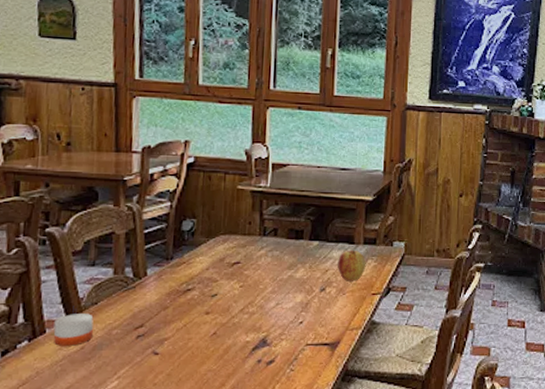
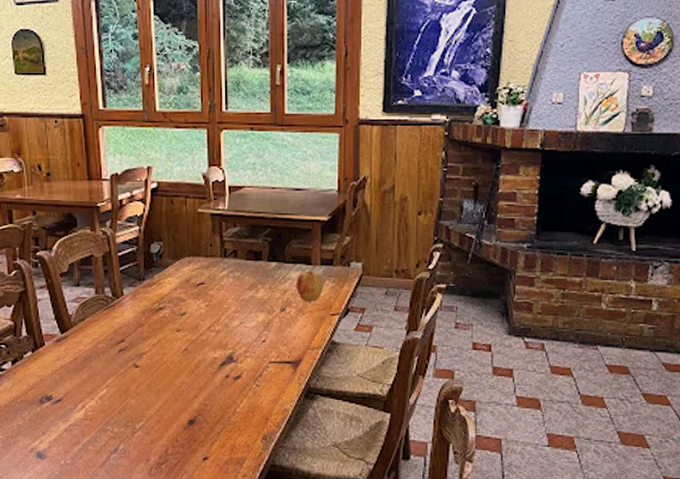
candle: present [53,314,94,346] -> none [51,329,84,357]

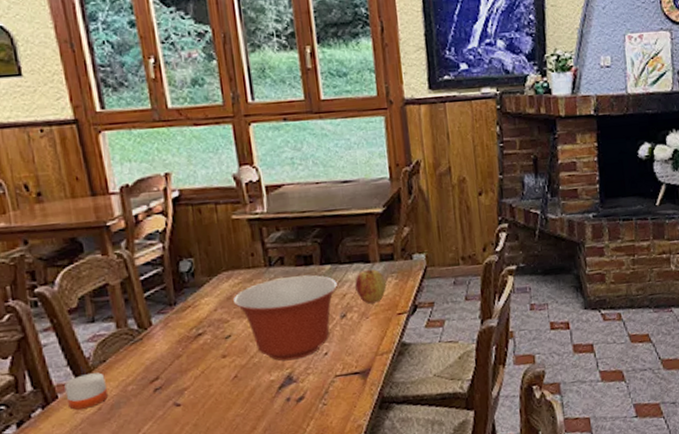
candle: none [51,329,84,357] -> present [64,372,109,410]
mixing bowl: none [190,269,282,342] -> present [232,275,339,361]

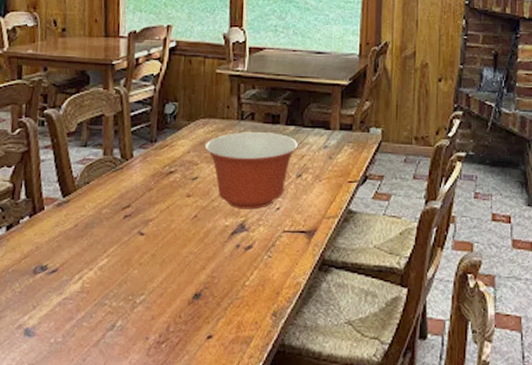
candle: present [64,372,109,410] -> none [51,192,86,223]
apple: present [355,269,387,304] -> none [314,135,343,168]

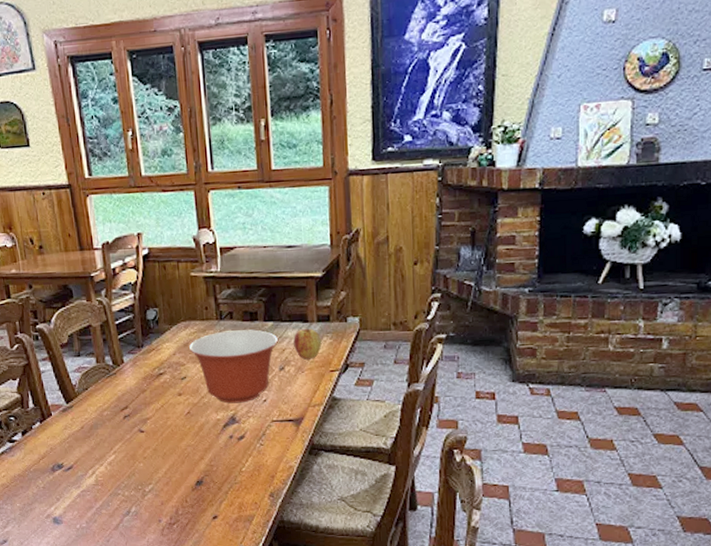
apple: none [314,135,343,168] -> present [293,328,322,360]

